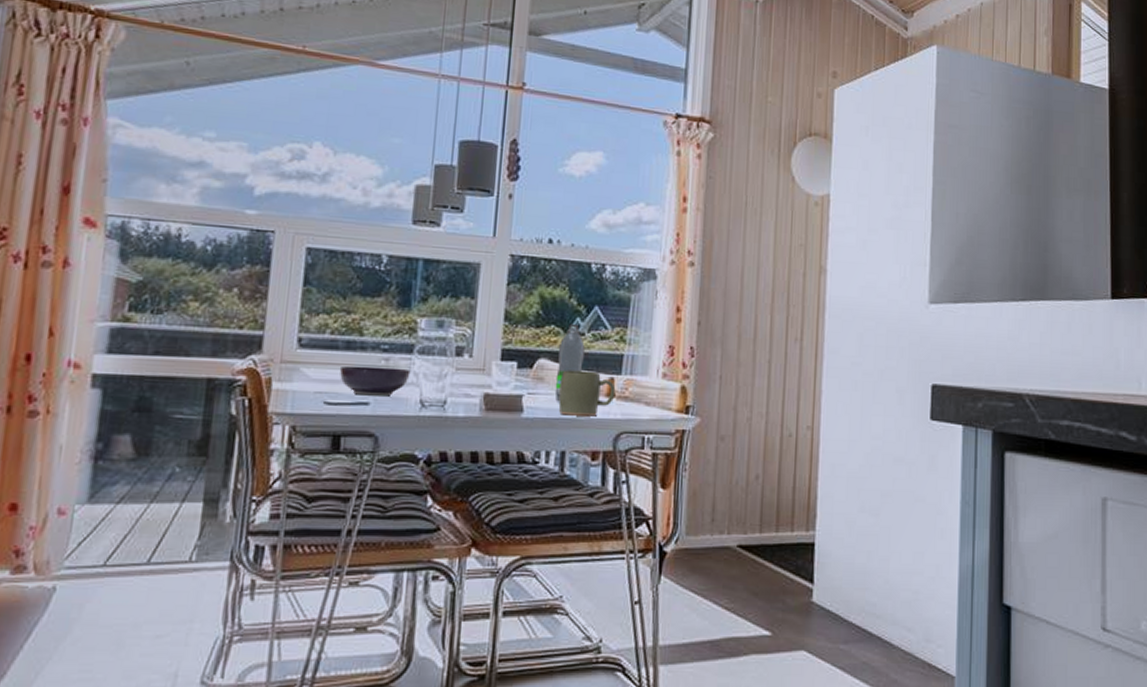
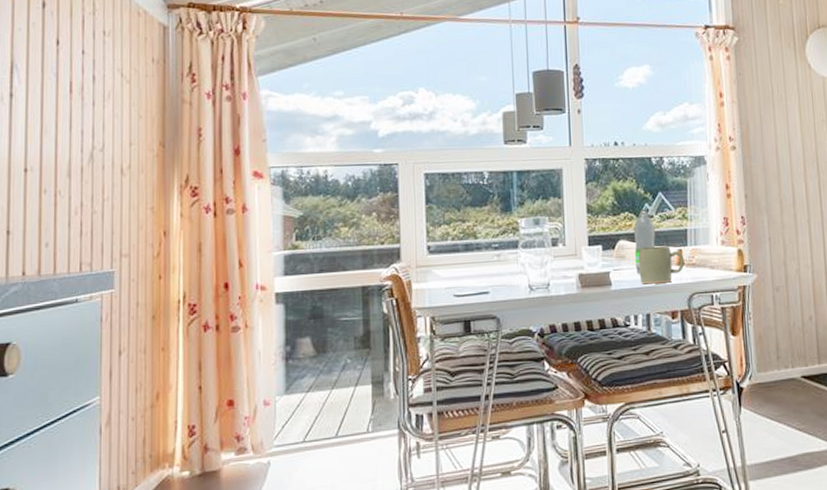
bowl: present [339,365,411,396] -> none [462,261,518,287]

